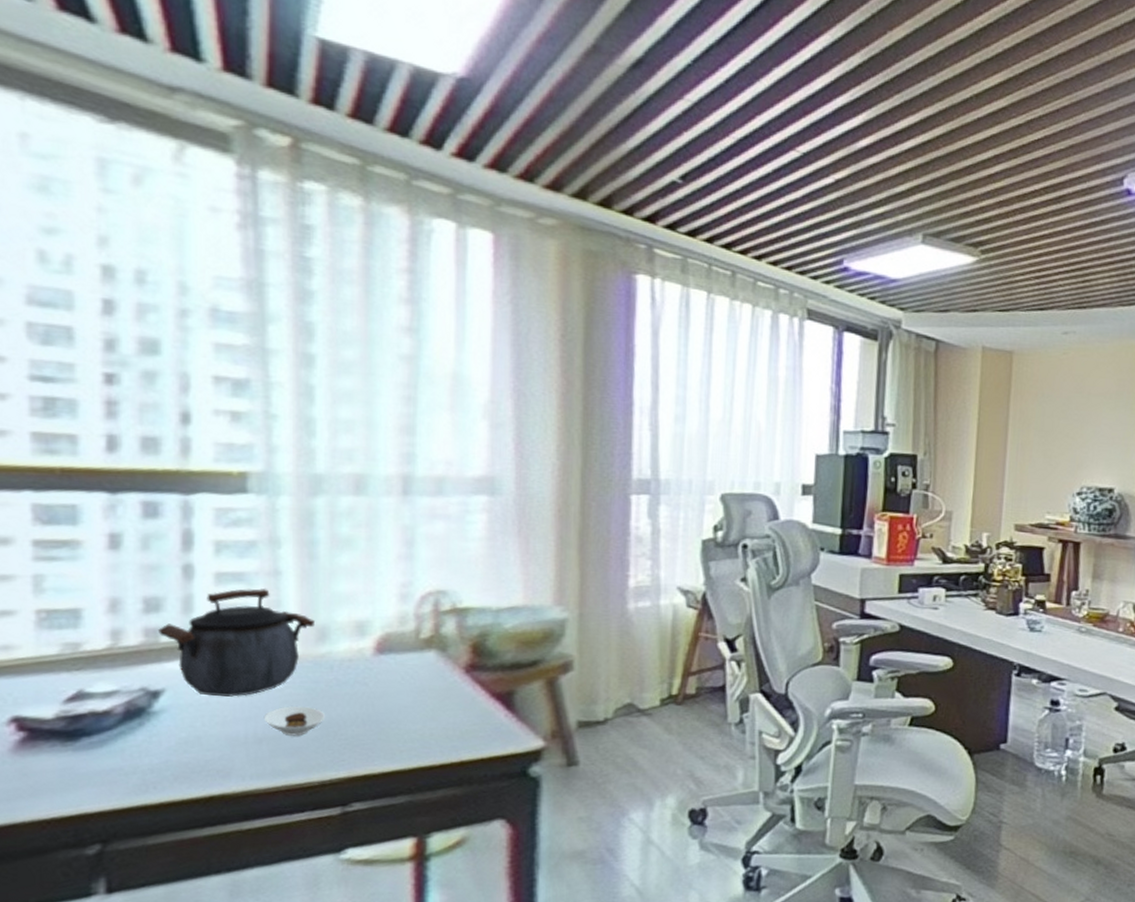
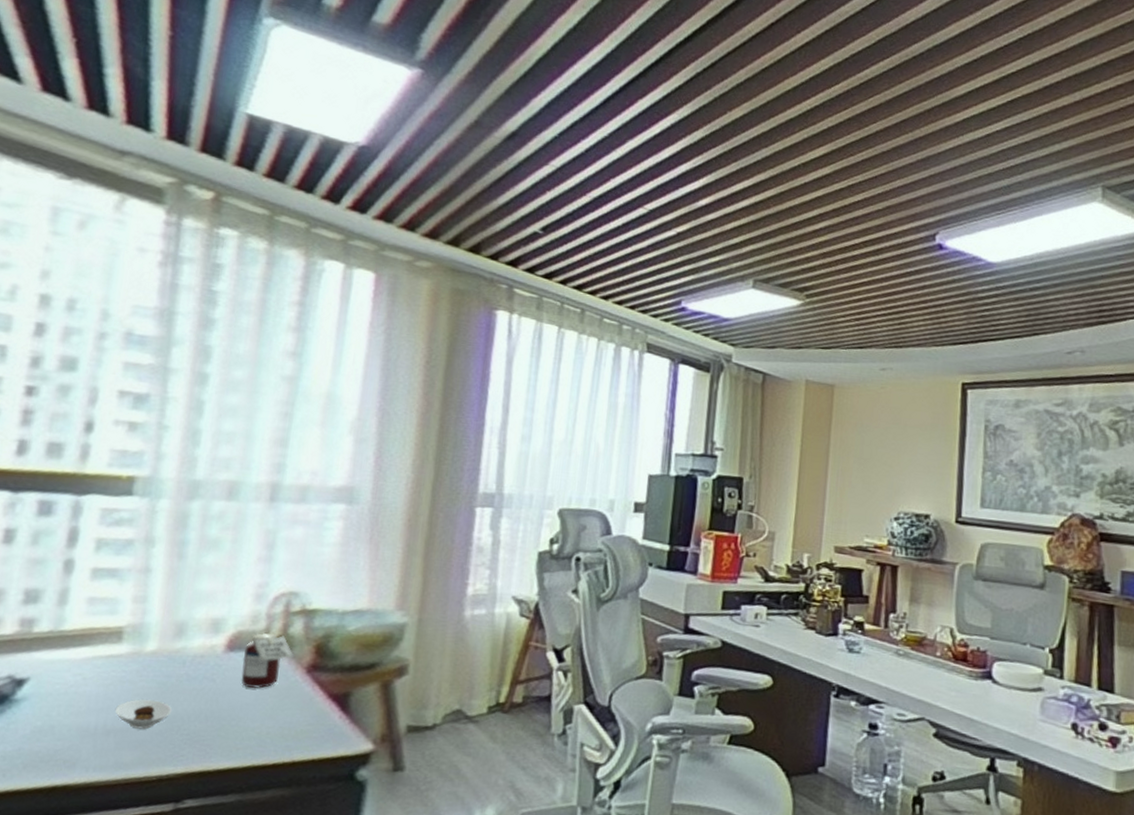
kettle: present [157,588,315,697] -> none [32,584,175,688]
jar: none [394,633,450,690] -> present [241,632,294,688]

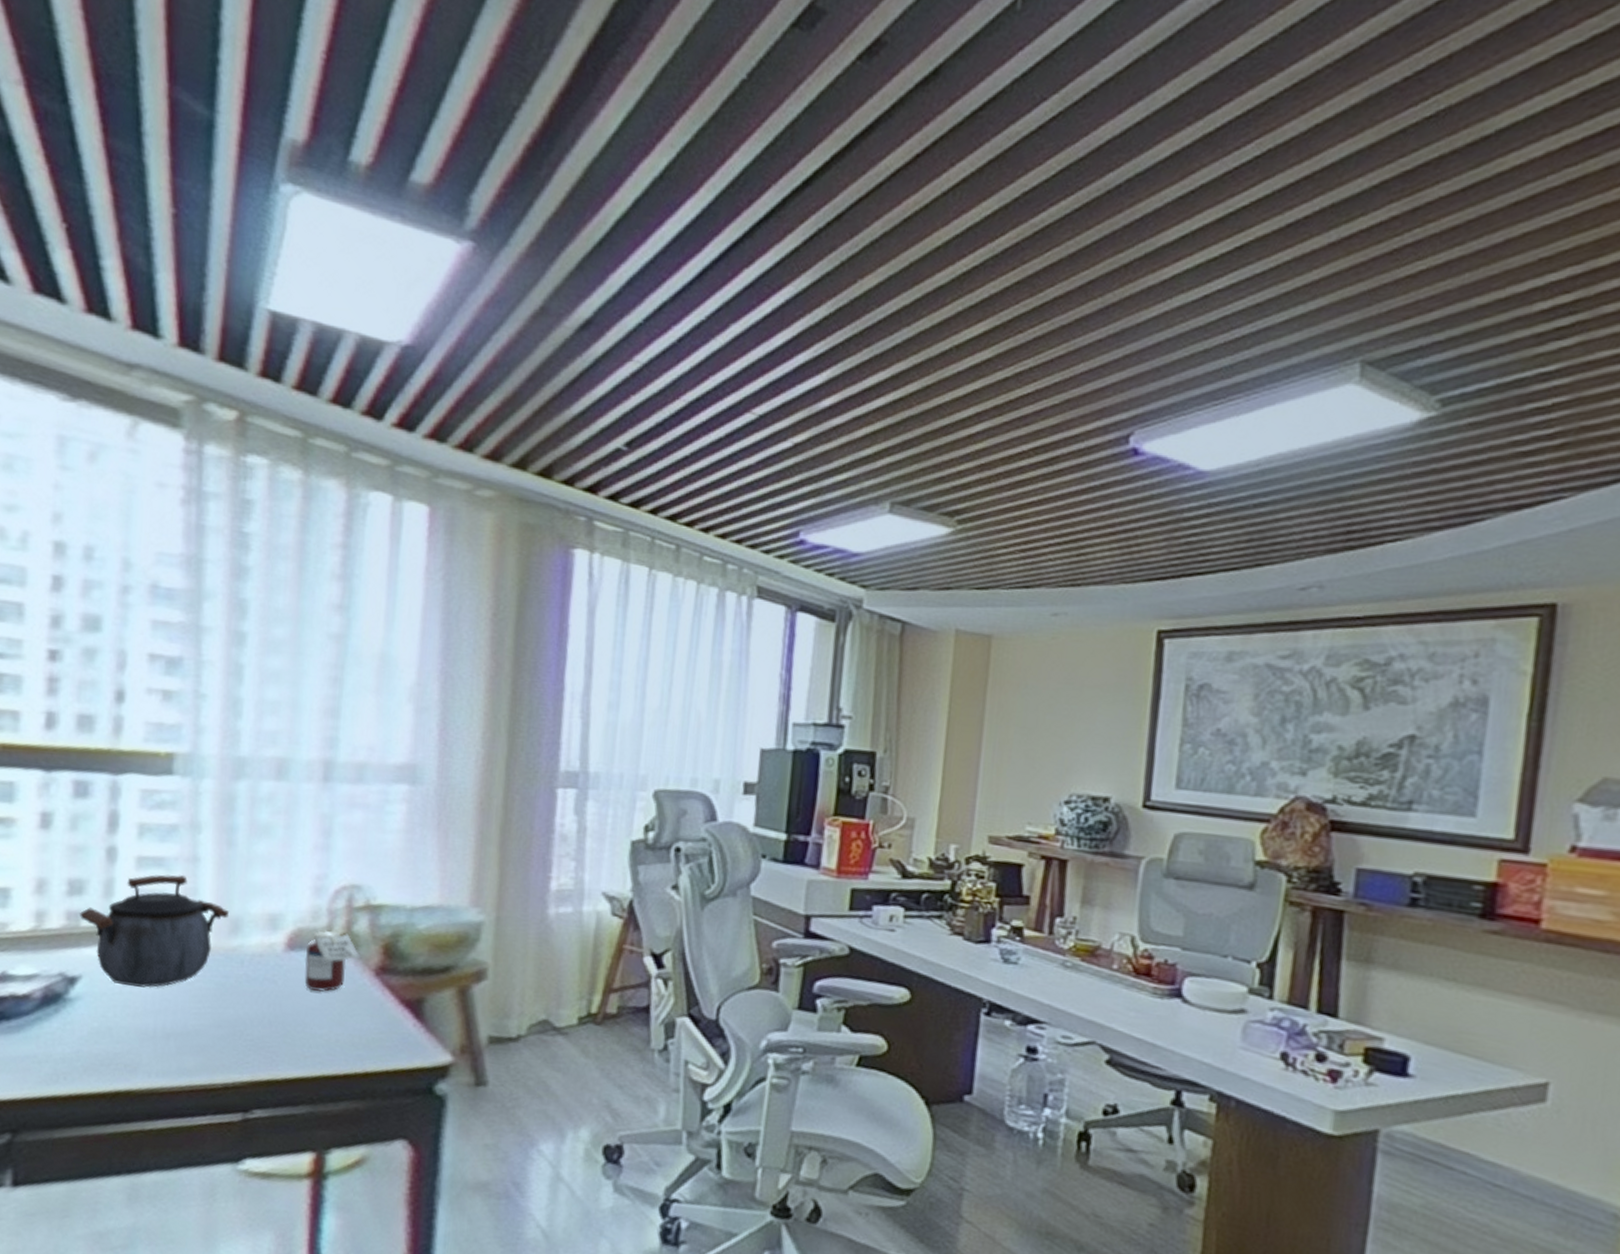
kettle: none [32,584,175,688] -> present [79,874,229,988]
saucer: present [115,699,172,730] -> none [173,1001,233,1034]

